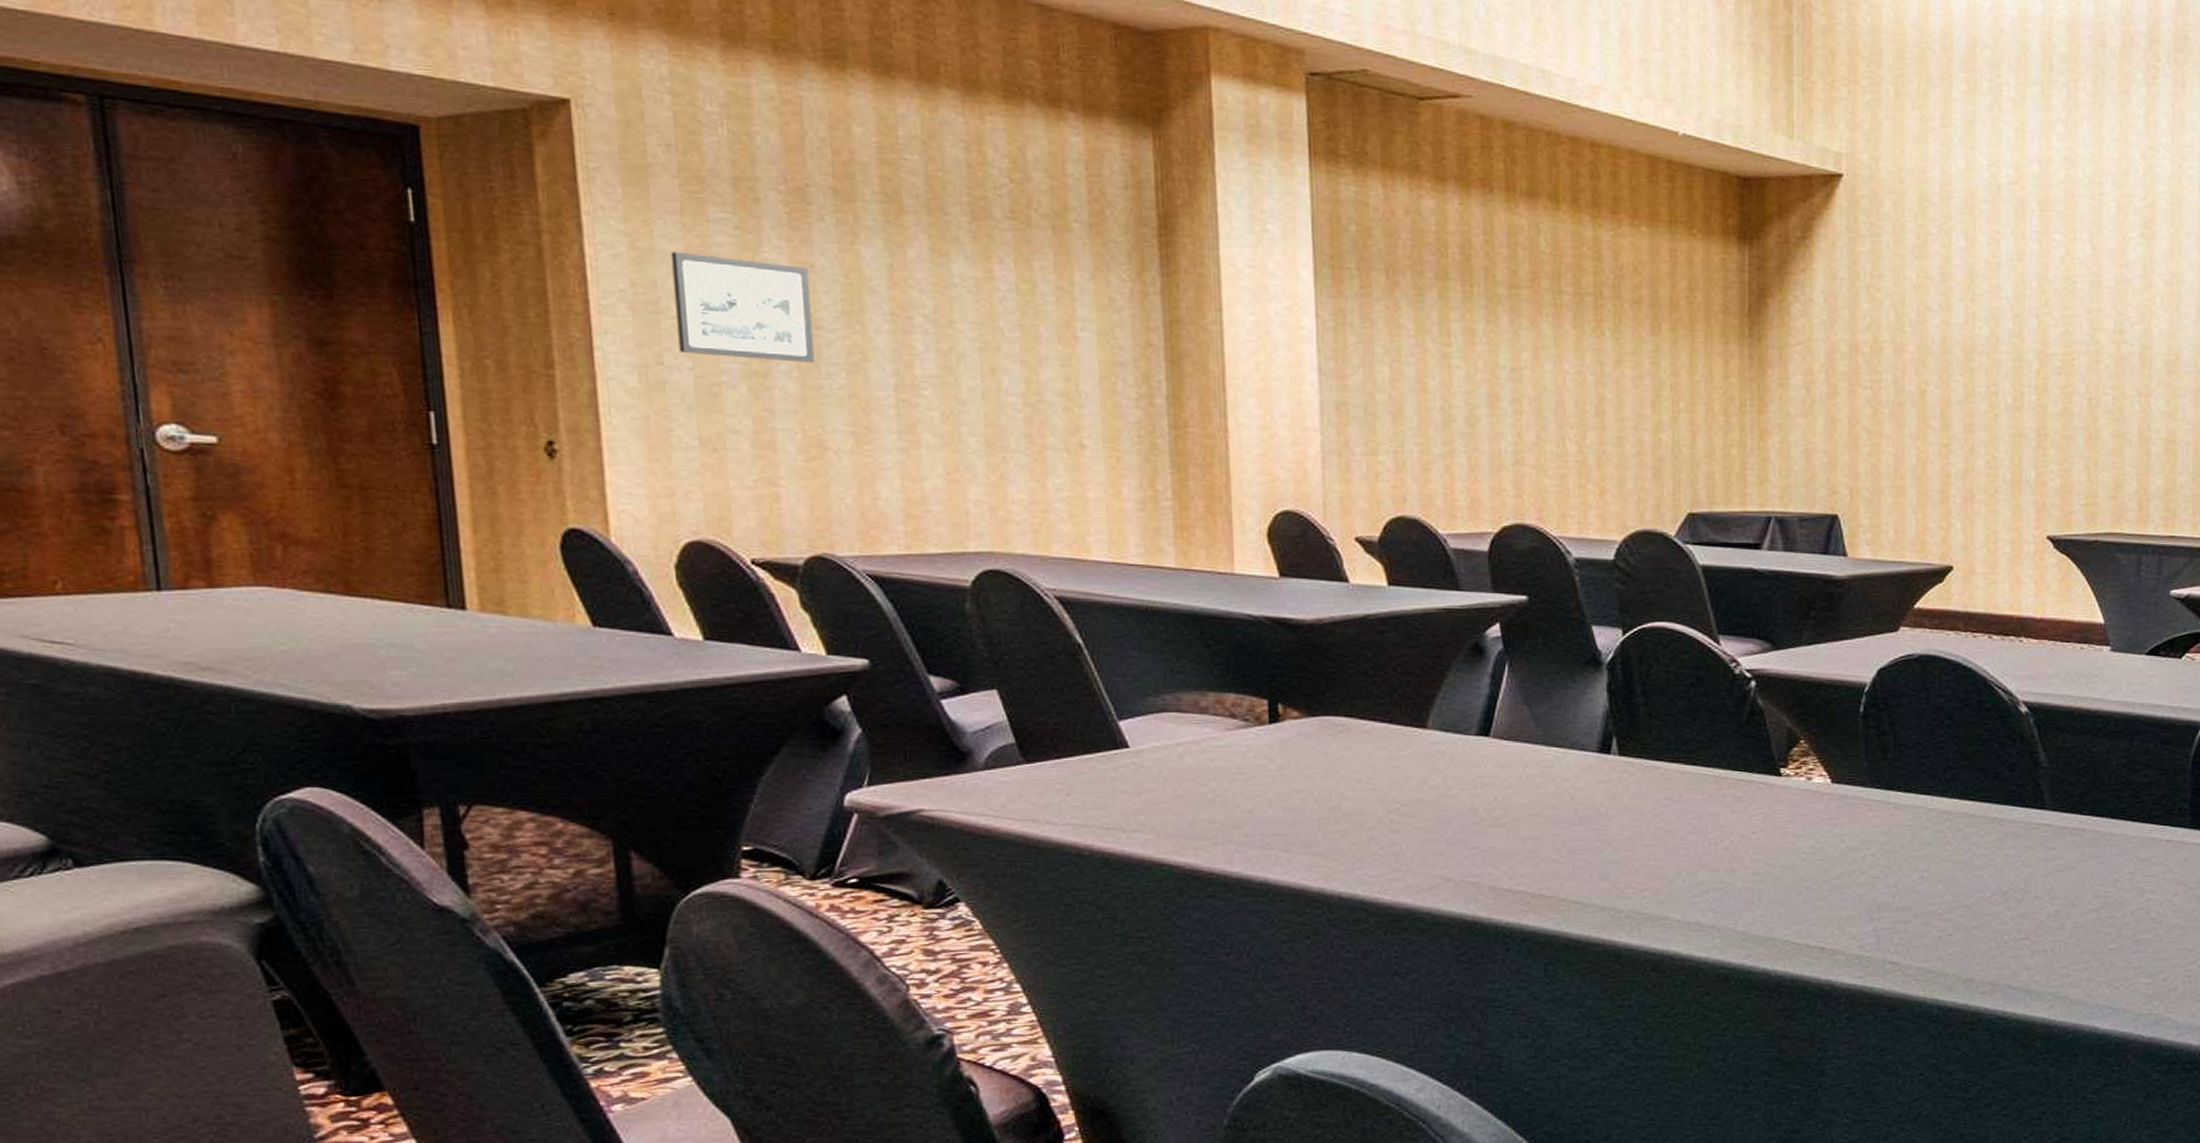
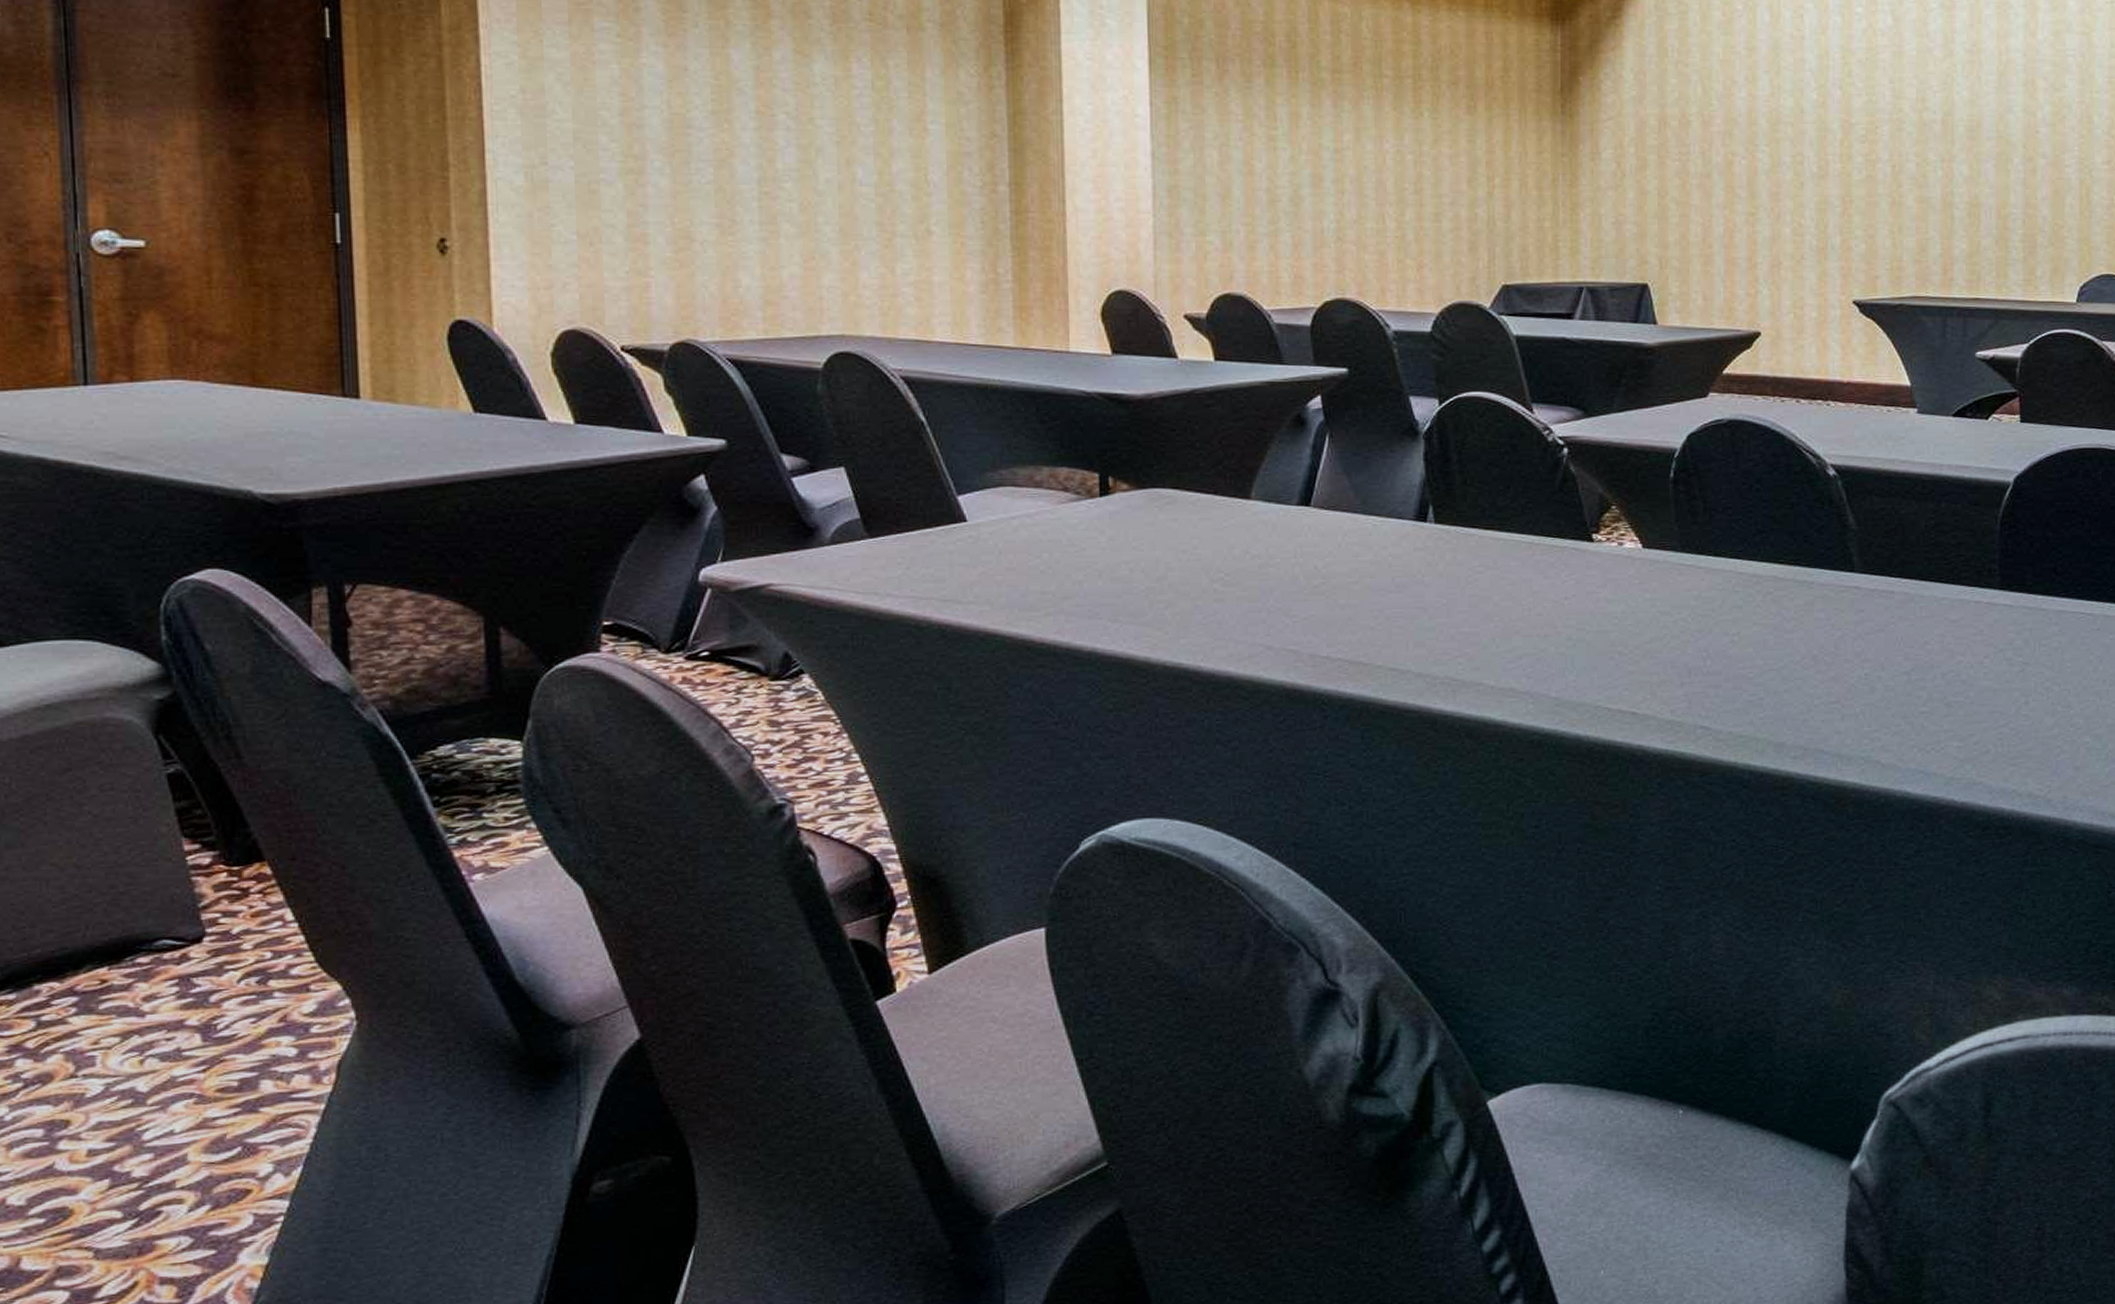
picture frame: present [671,251,814,363] -> none [558,59,685,160]

